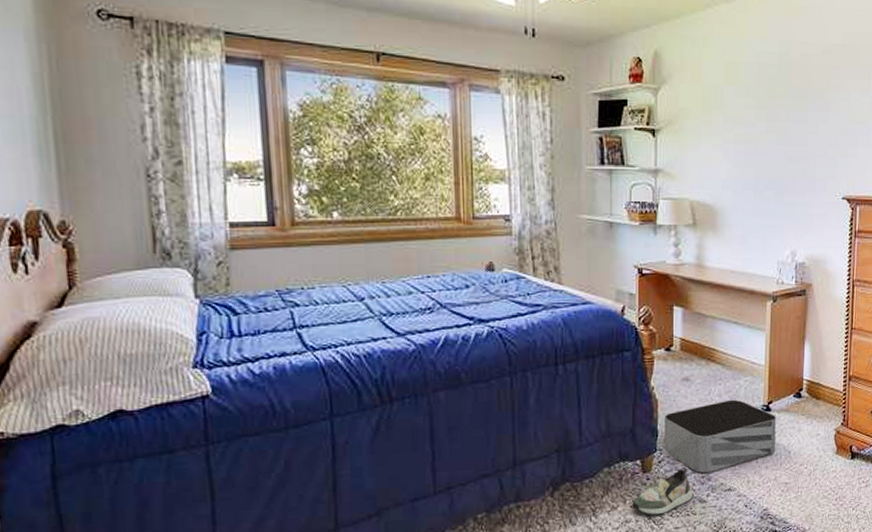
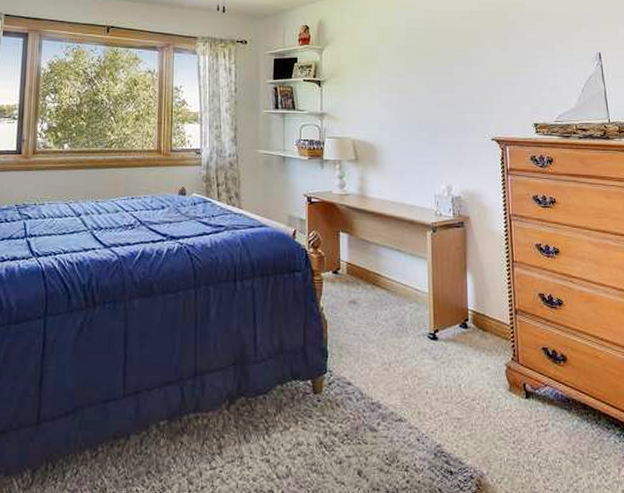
shoe: present [632,468,694,516] -> none [304,392,364,440]
storage bin: present [664,399,776,473] -> none [334,325,445,399]

